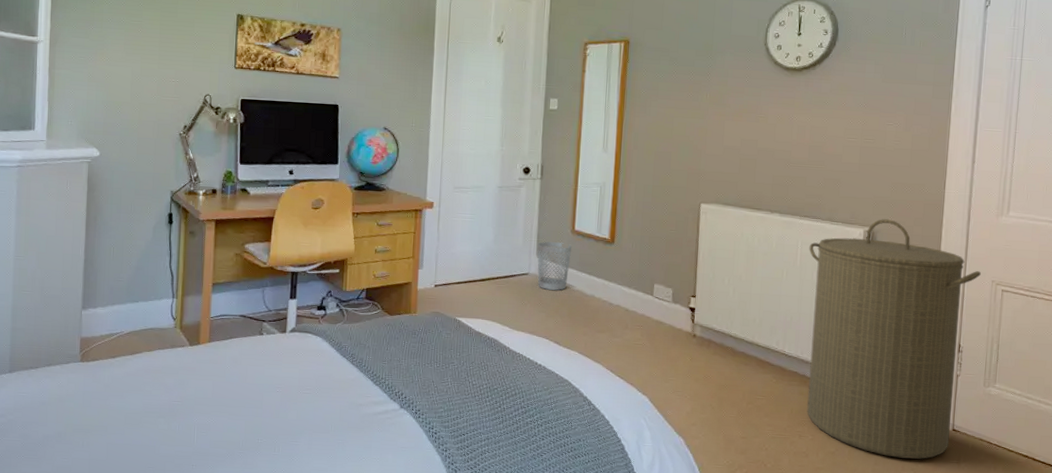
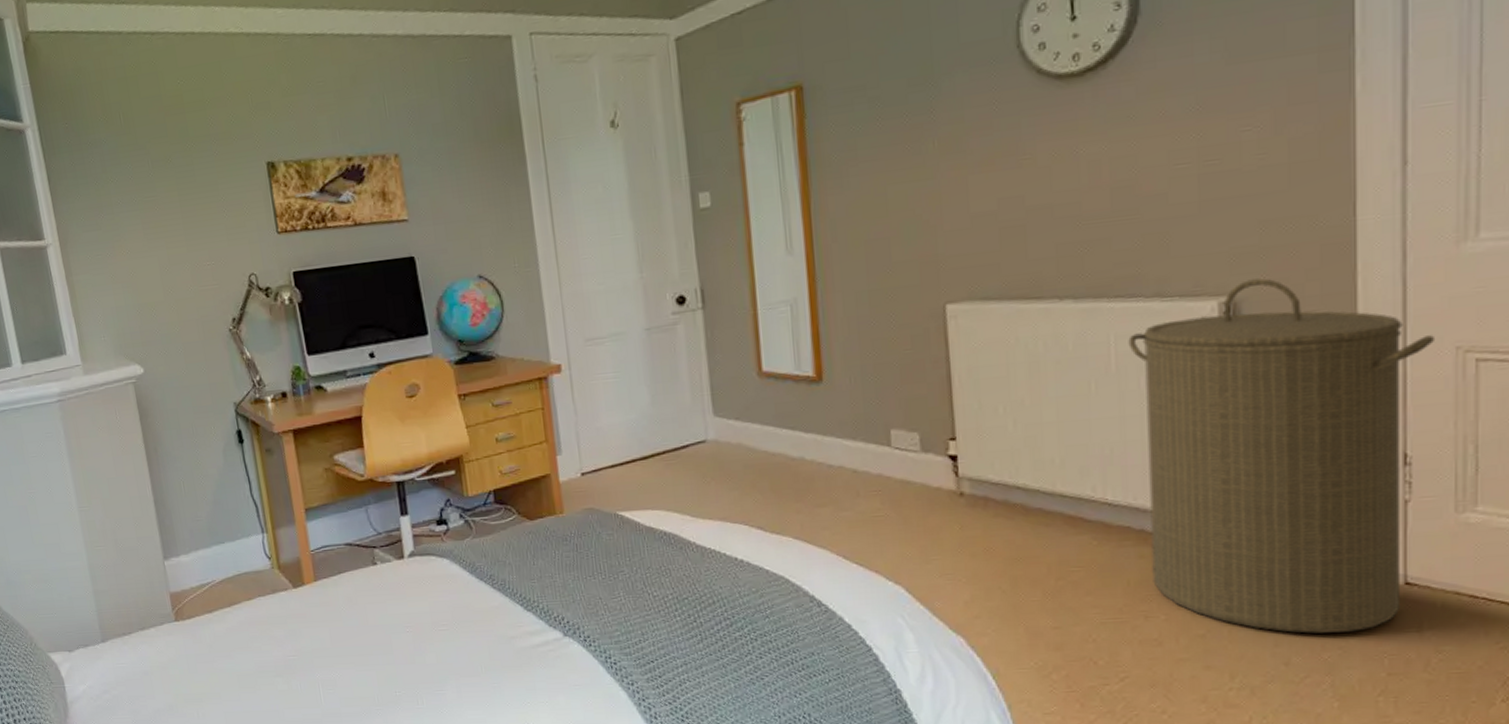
wastebasket: present [537,241,572,290] -> none [712,391,763,459]

